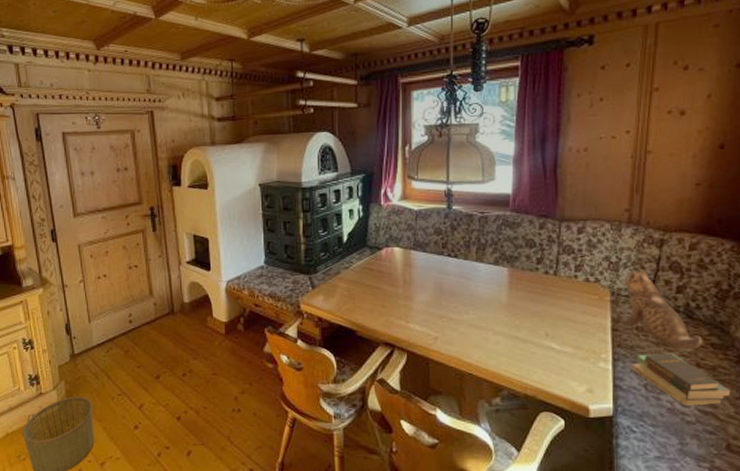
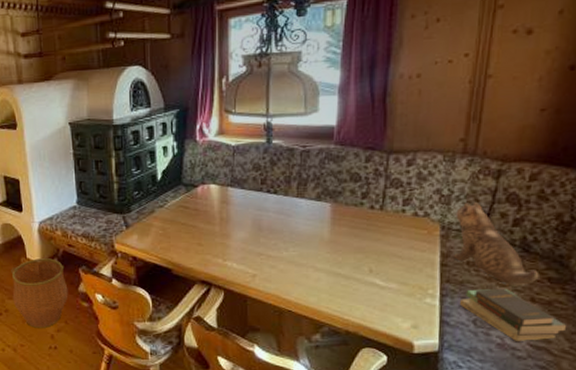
basket: none [197,318,254,390] -> present [11,258,68,328]

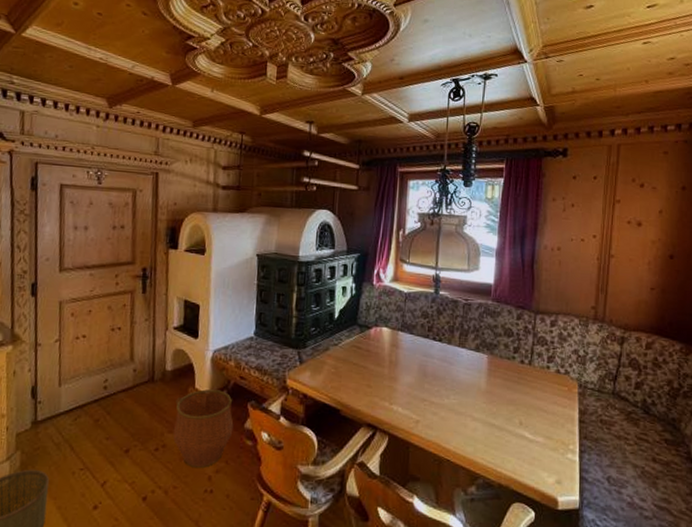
cat: present [454,202,539,286] -> none [590,364,658,446]
books: present [459,289,567,341] -> none [595,447,683,501]

